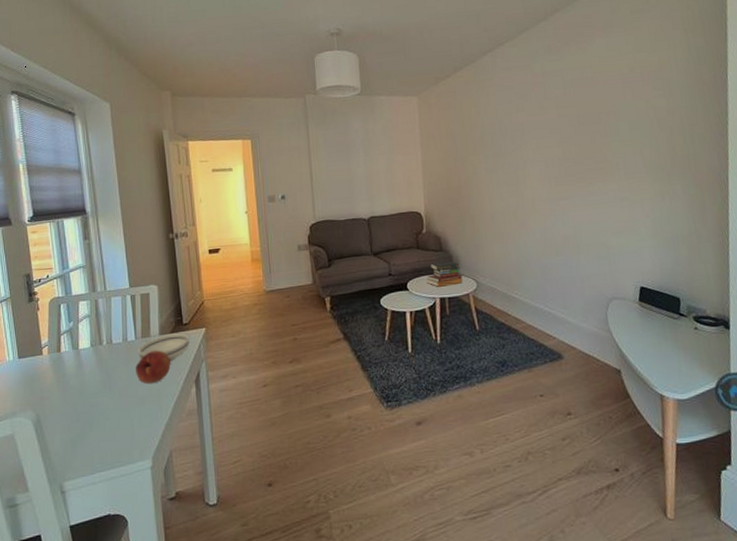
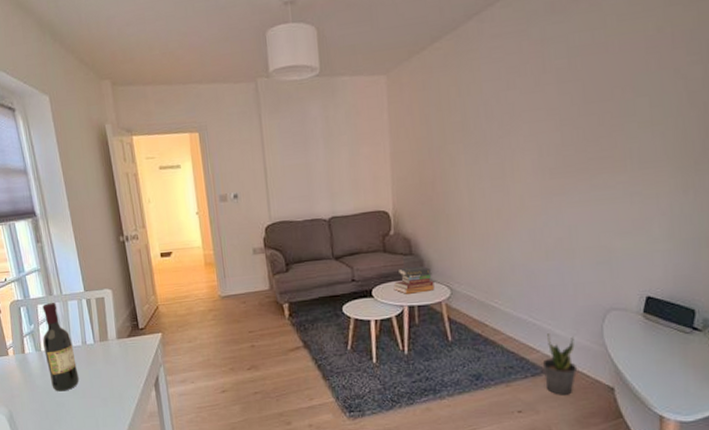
wine bottle: none [80,299,117,392] -> present [42,303,79,392]
fruit: present [135,350,171,385] -> none [96,354,130,387]
bowl: present [137,333,190,361] -> none [97,337,147,364]
potted plant: none [558,321,589,379] -> present [542,333,578,395]

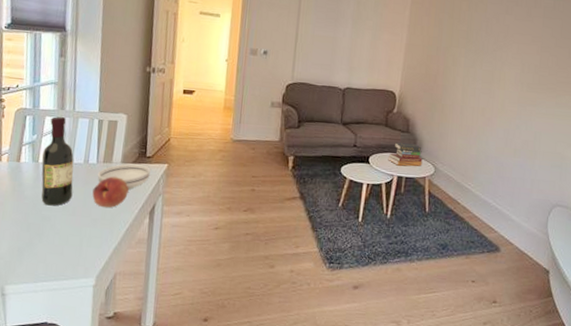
fruit: none [96,354,130,387] -> present [92,176,129,208]
bowl: none [97,337,147,364] -> present [97,163,151,189]
potted plant: present [542,333,578,395] -> none [497,218,525,272]

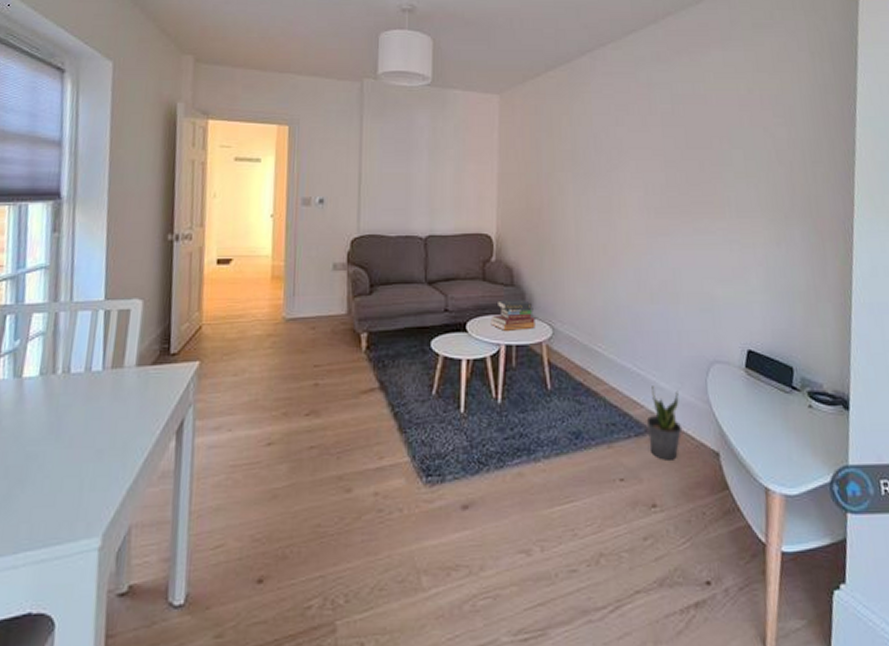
wine bottle: present [41,116,74,206] -> none [25,312,71,438]
fruit: present [92,176,129,208] -> none [96,387,147,432]
bowl: present [97,163,151,189] -> none [103,366,176,402]
potted plant: none [497,218,525,272] -> present [646,386,683,460]

